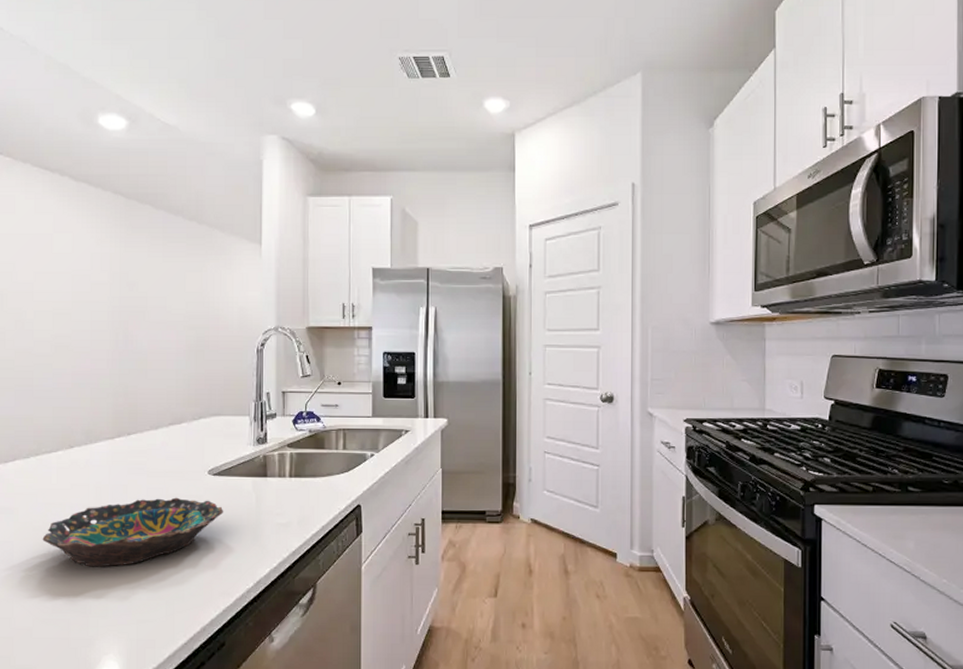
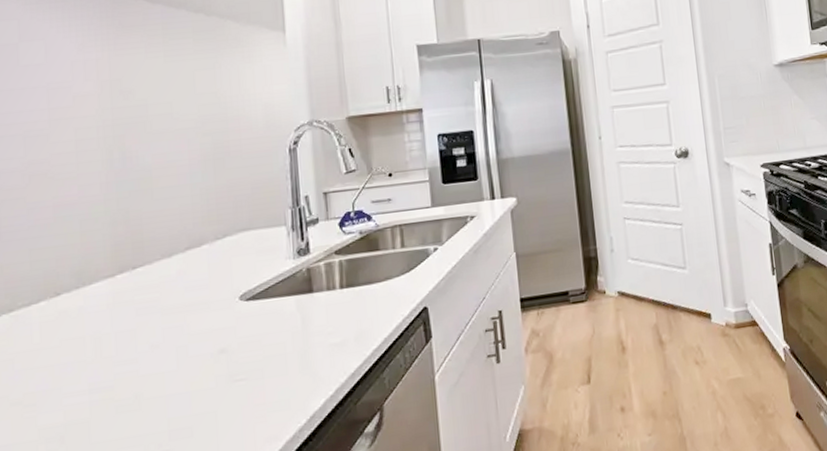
bowl: present [42,497,224,567] -> none [23,330,263,438]

